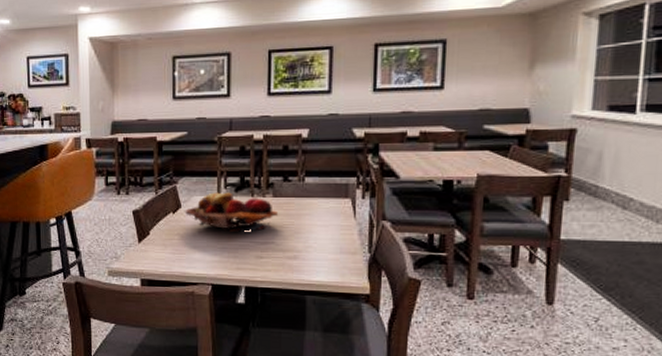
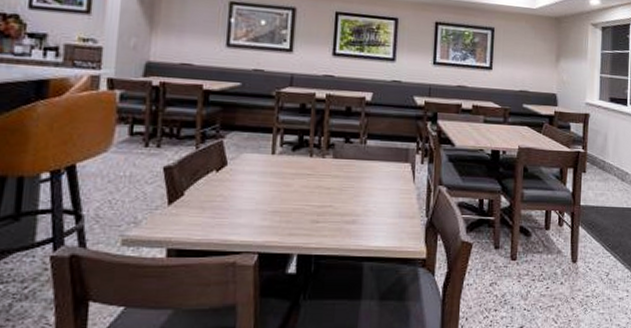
fruit basket: present [185,192,278,232] -> none [232,150,337,194]

